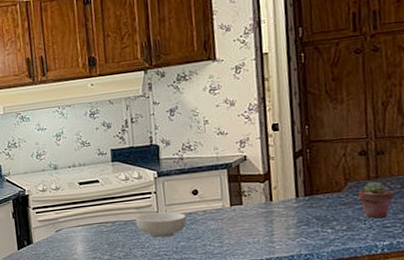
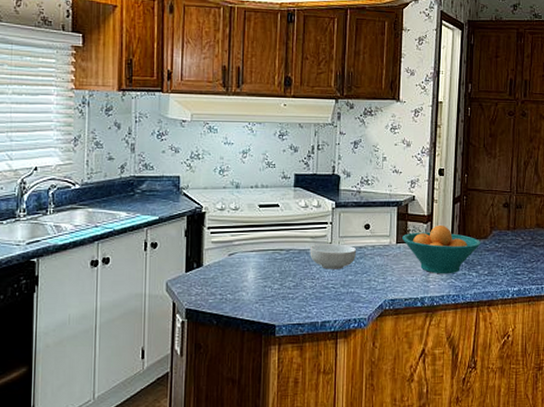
fruit bowl: none [236,182,334,234] -> present [402,224,481,274]
potted succulent: present [358,181,394,219] -> none [499,232,525,266]

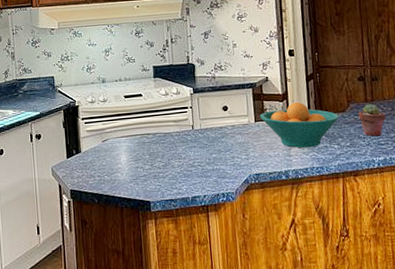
cereal bowl: present [309,243,357,270] -> none [174,125,218,150]
potted succulent: none [499,232,525,266] -> present [358,104,386,137]

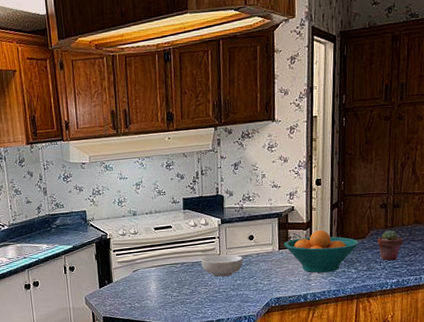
cereal bowl: none [174,125,218,150] -> present [201,254,243,277]

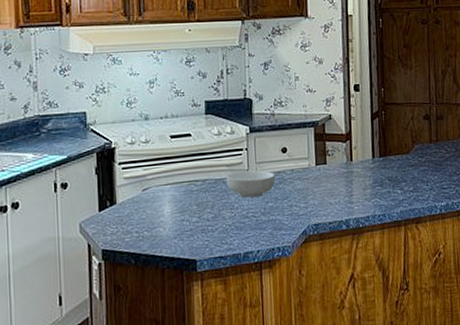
fruit bowl: present [284,229,359,273] -> none [321,142,403,194]
potted succulent: present [377,230,403,261] -> none [422,144,450,180]

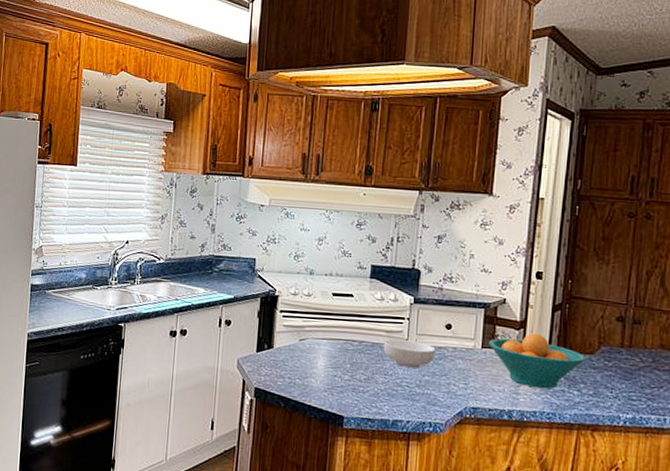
fruit bowl: none [321,142,403,194] -> present [489,333,585,389]

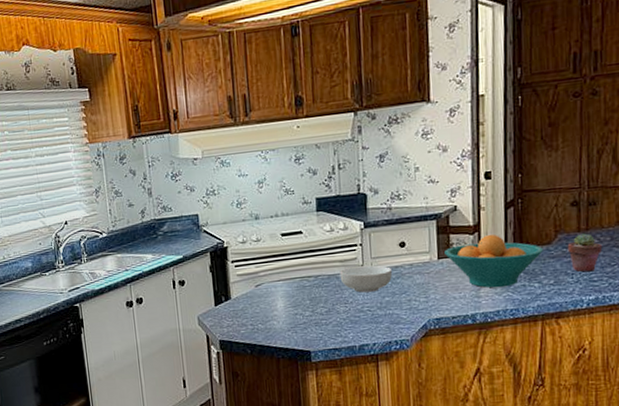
potted succulent: none [609,350,644,390] -> present [567,233,603,273]

